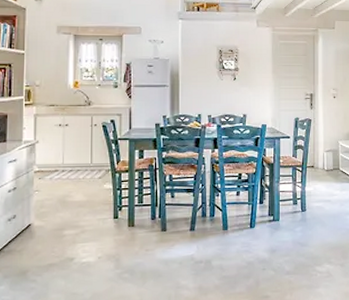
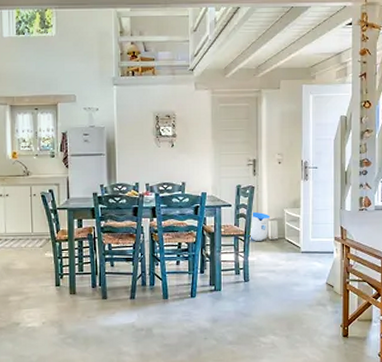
sun visor: none [306,143,326,172] -> present [248,211,271,241]

